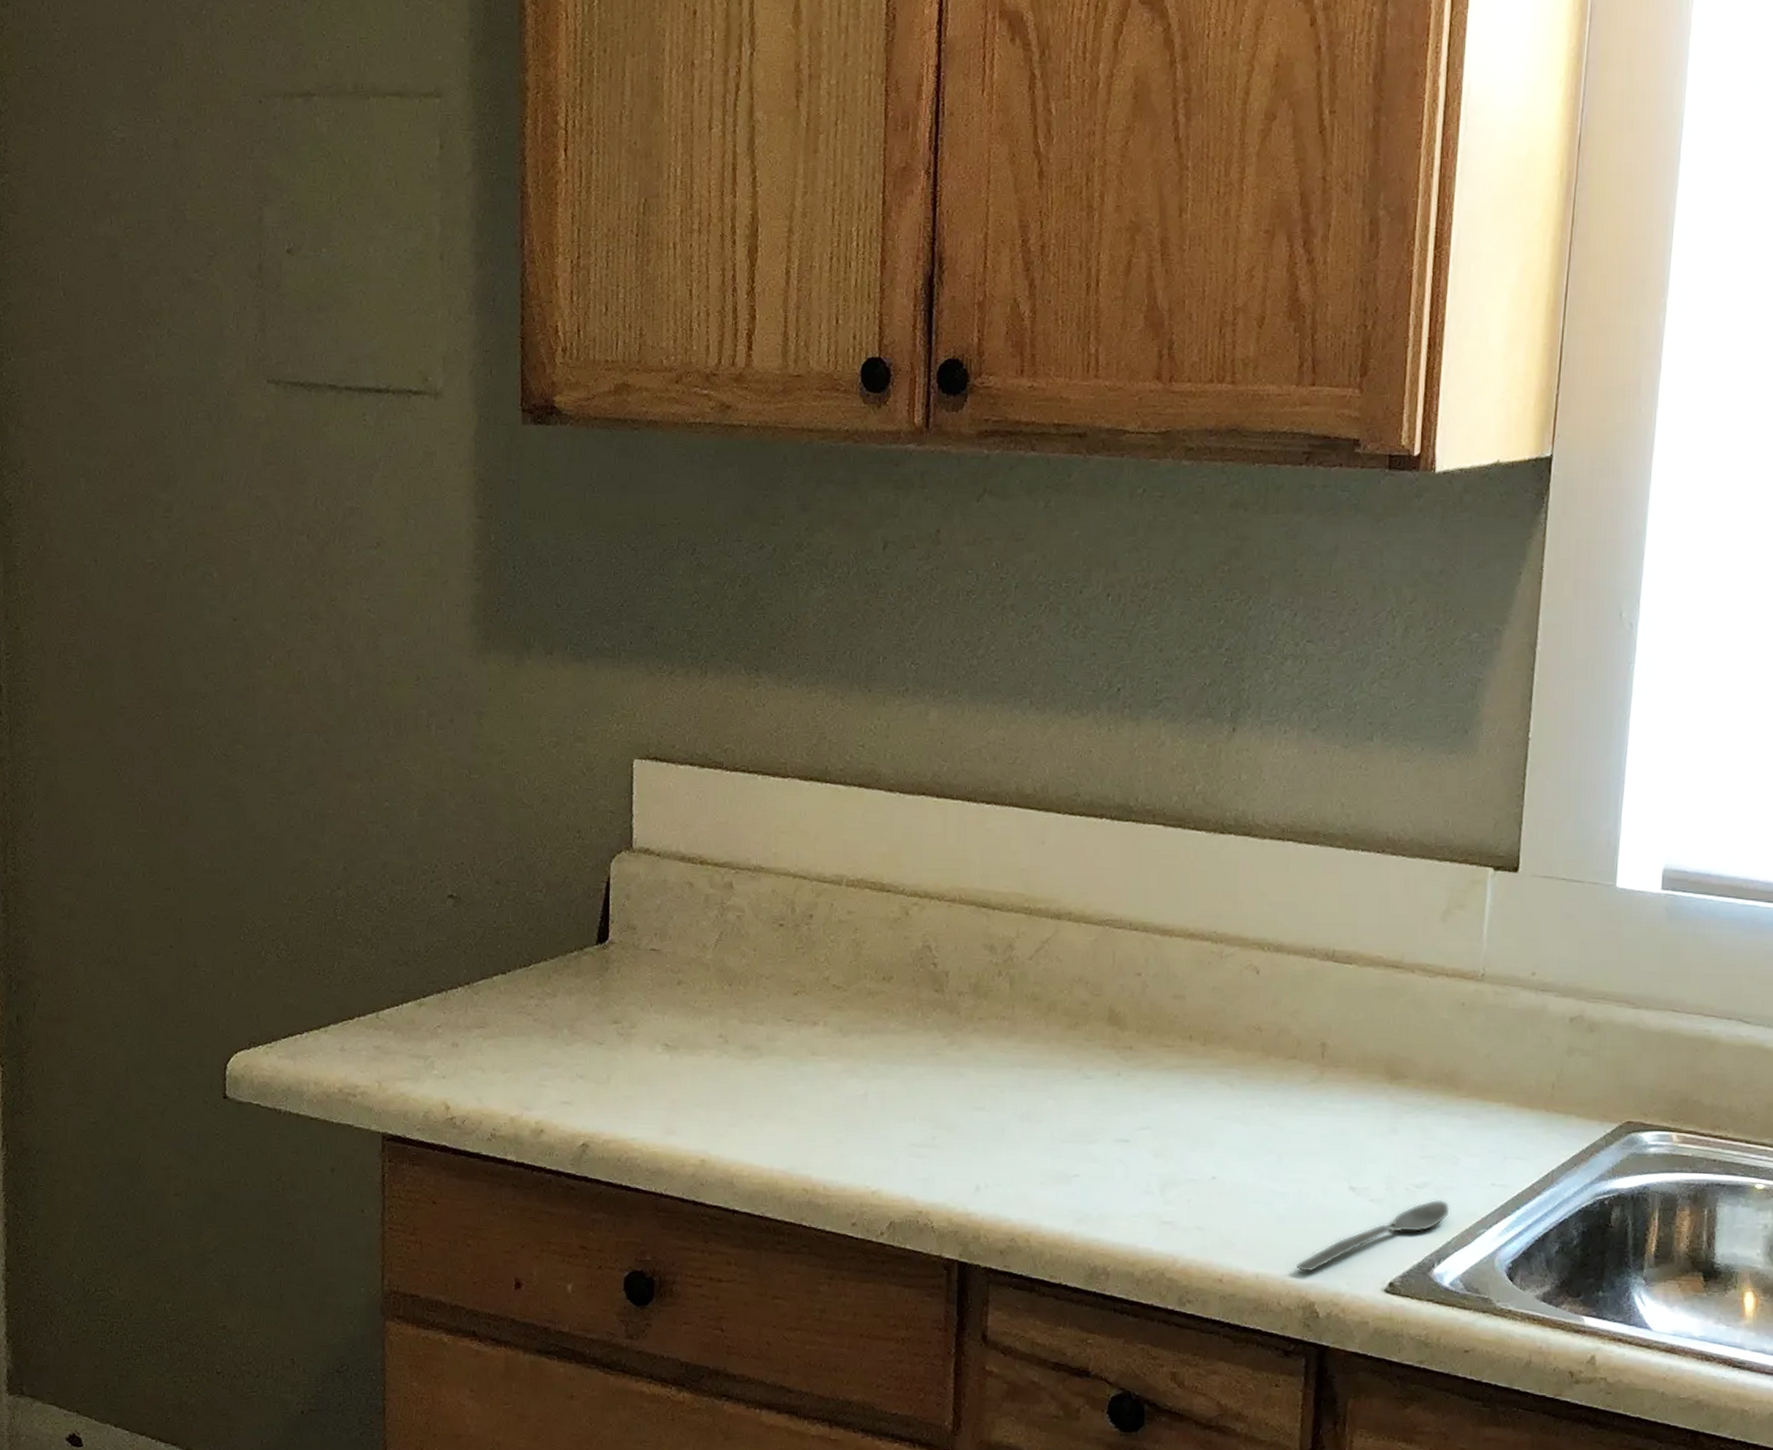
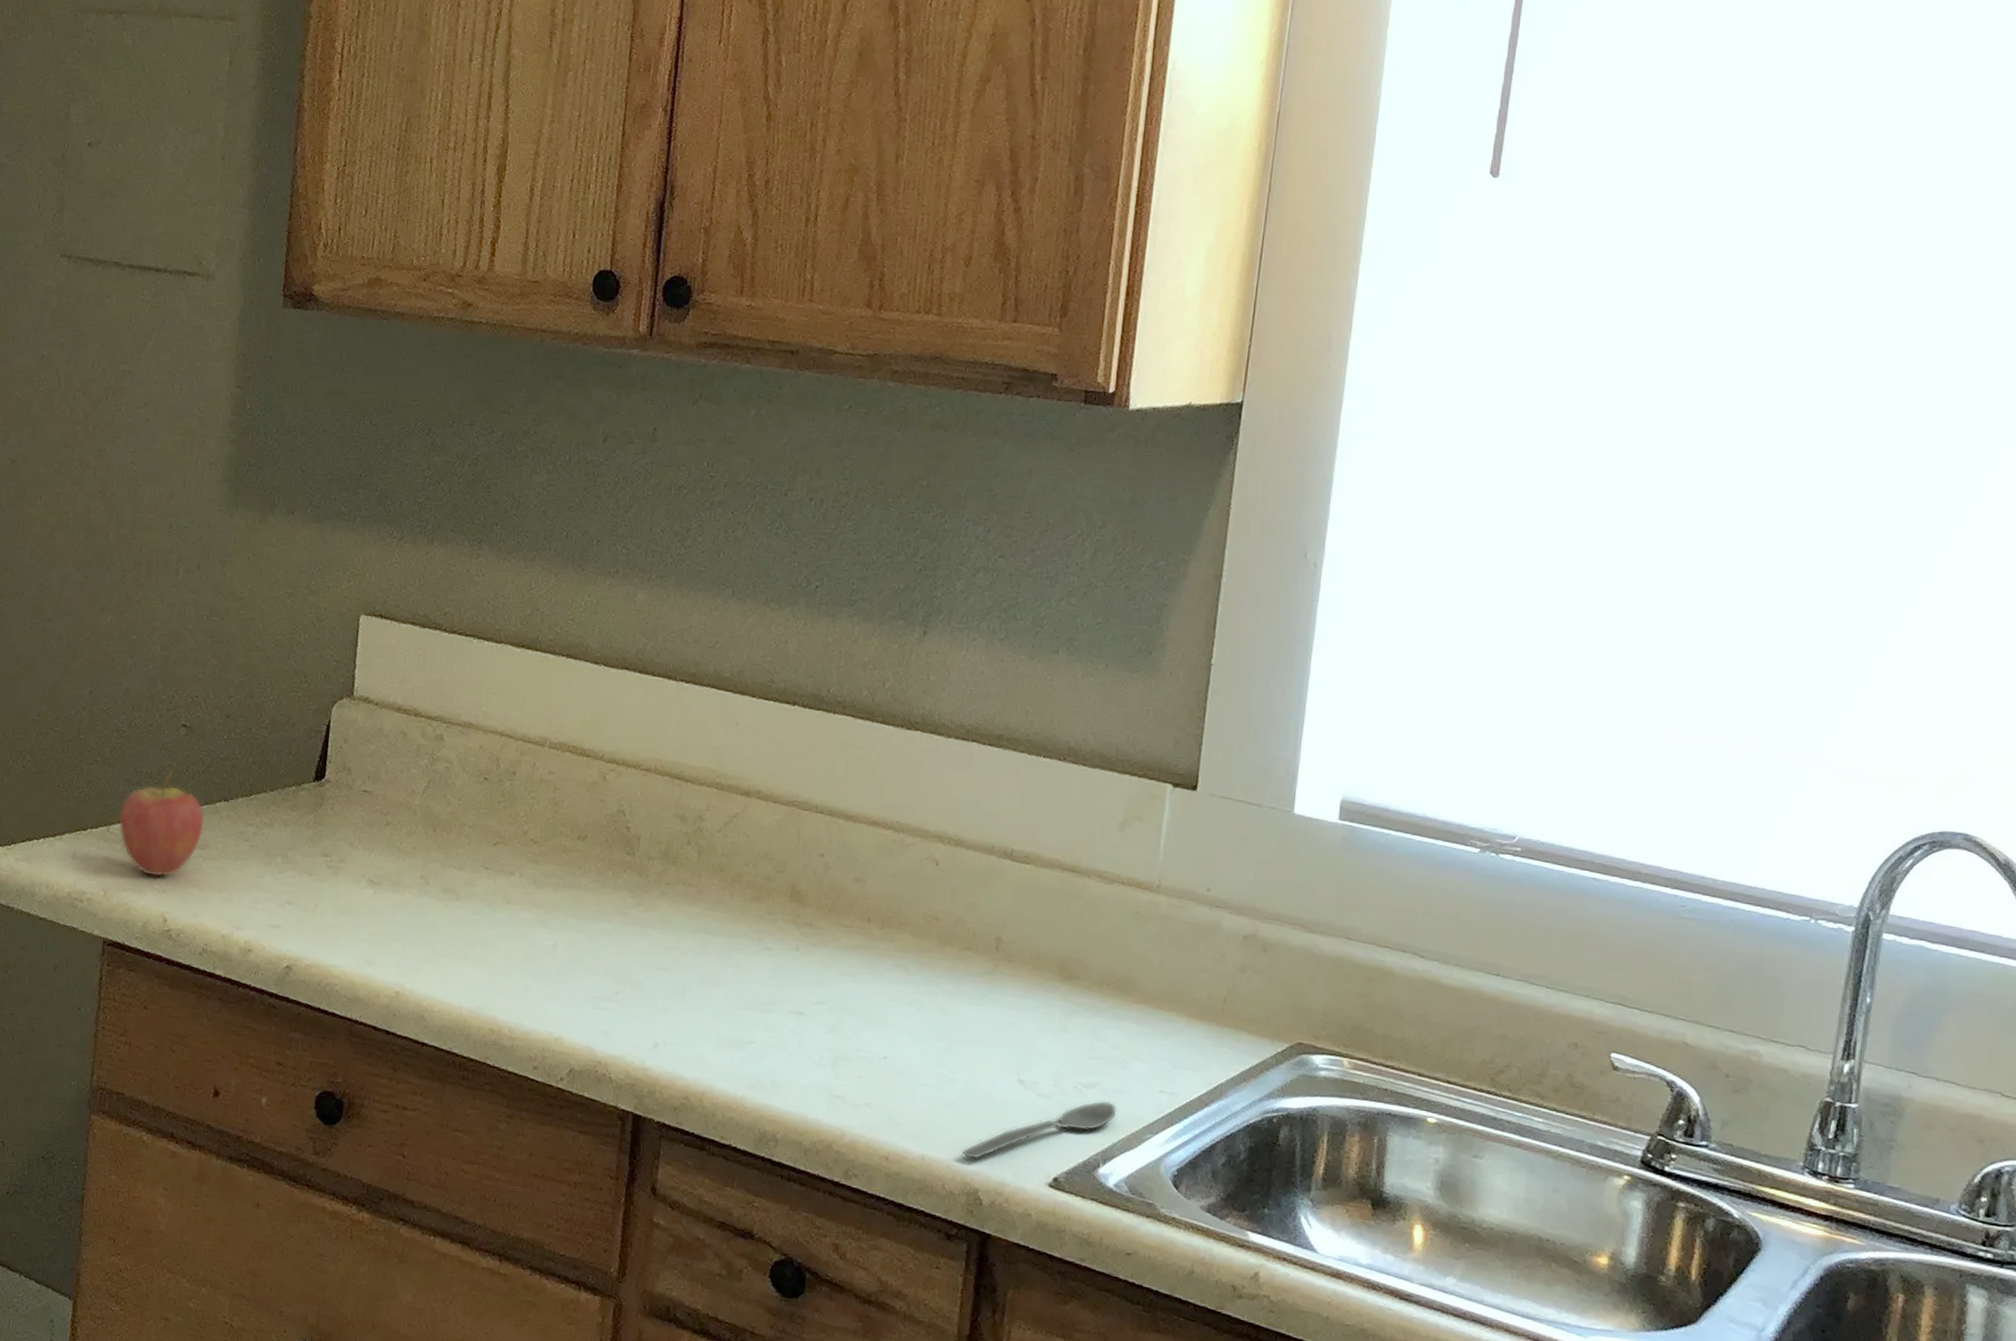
fruit: none [387,944,482,1063] -> present [118,768,205,877]

